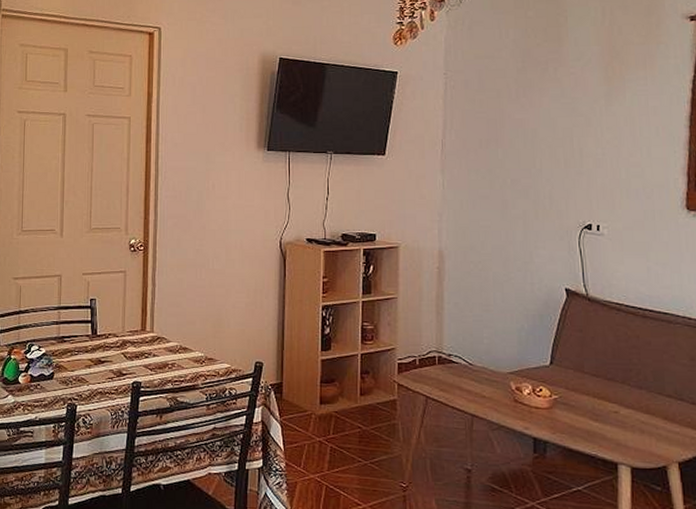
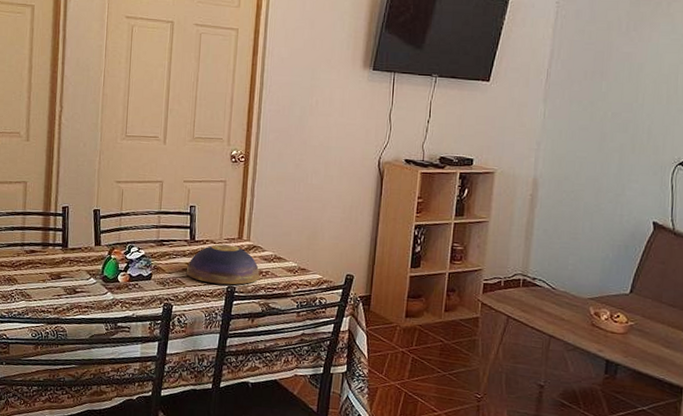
decorative bowl: none [89,337,165,380] -> present [186,244,260,285]

